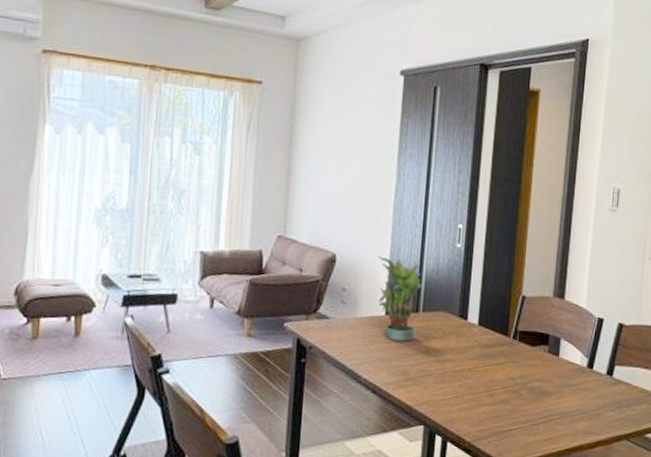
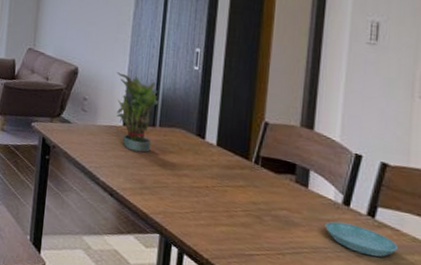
saucer: none [572,384,630,412] -> present [325,221,398,257]

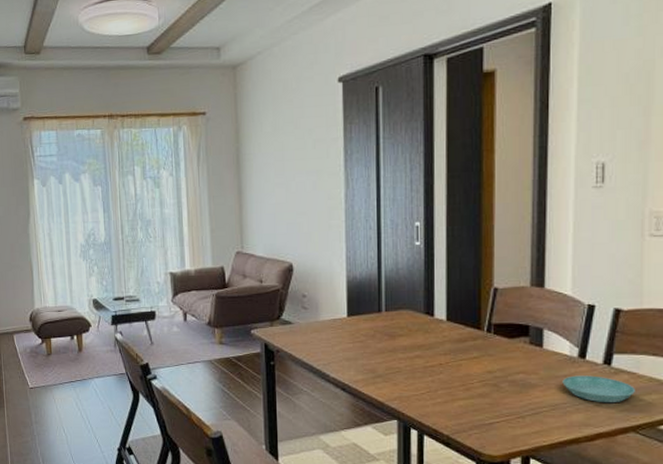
potted plant: present [116,72,159,153] -> none [333,262,382,341]

